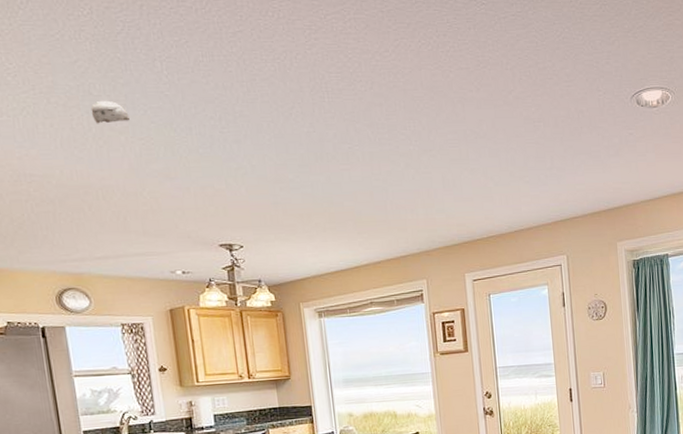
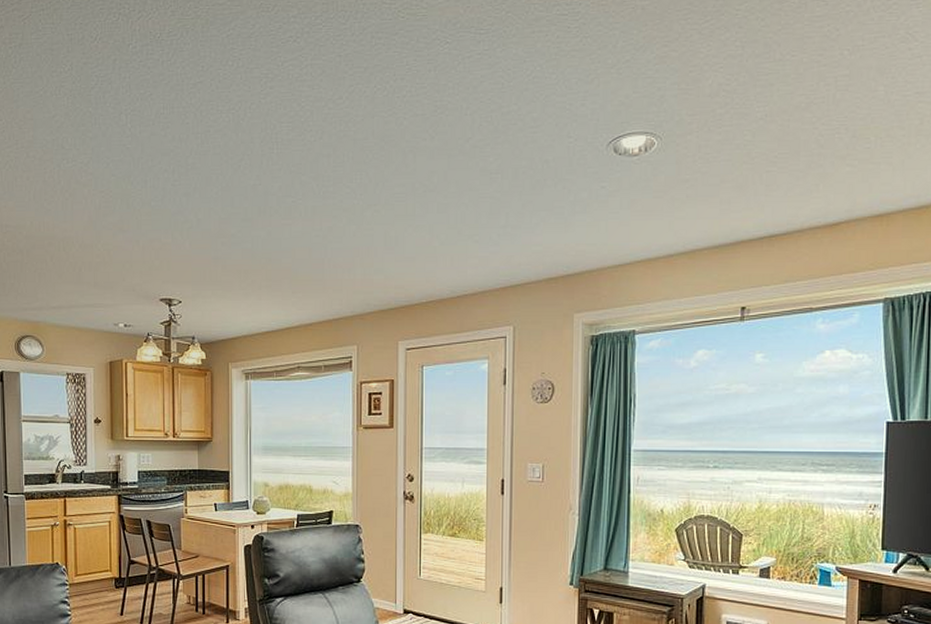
smoke detector: present [90,100,130,124] -> none [62,154,93,177]

